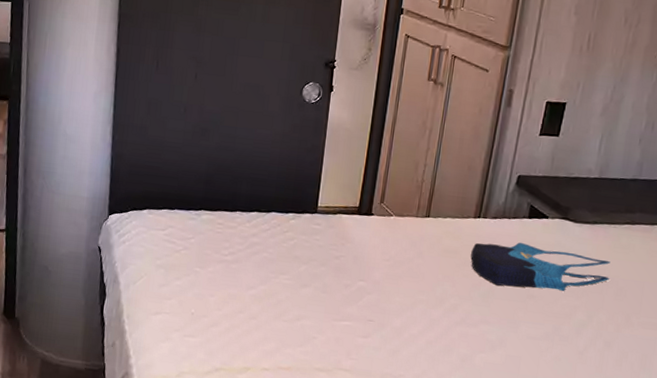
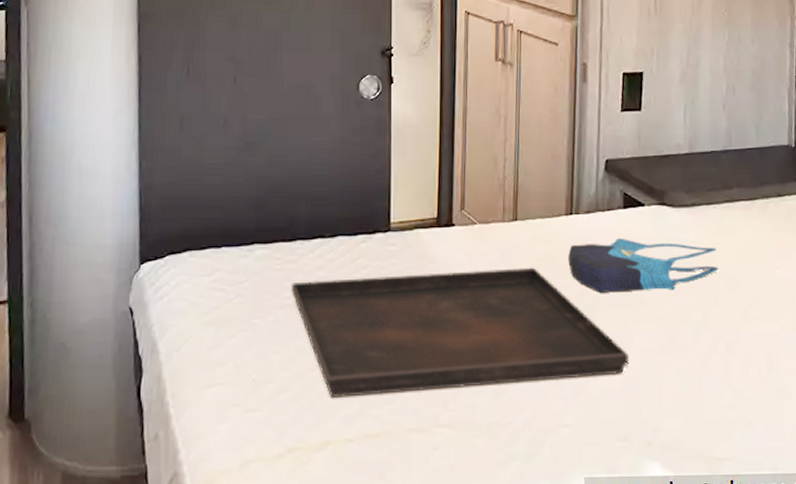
serving tray: none [228,243,513,352] -> present [291,267,628,397]

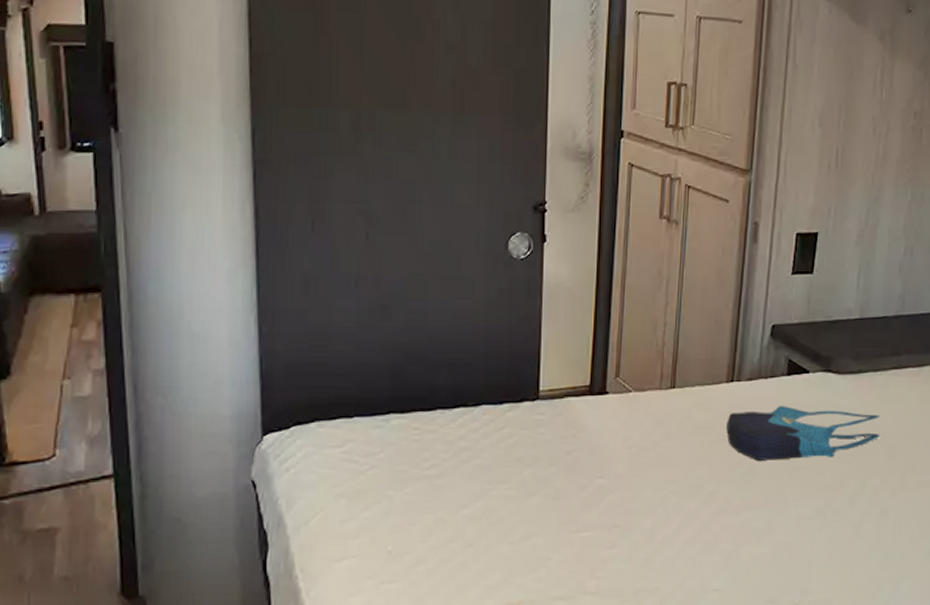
serving tray: present [291,267,628,397] -> none [430,435,782,568]

